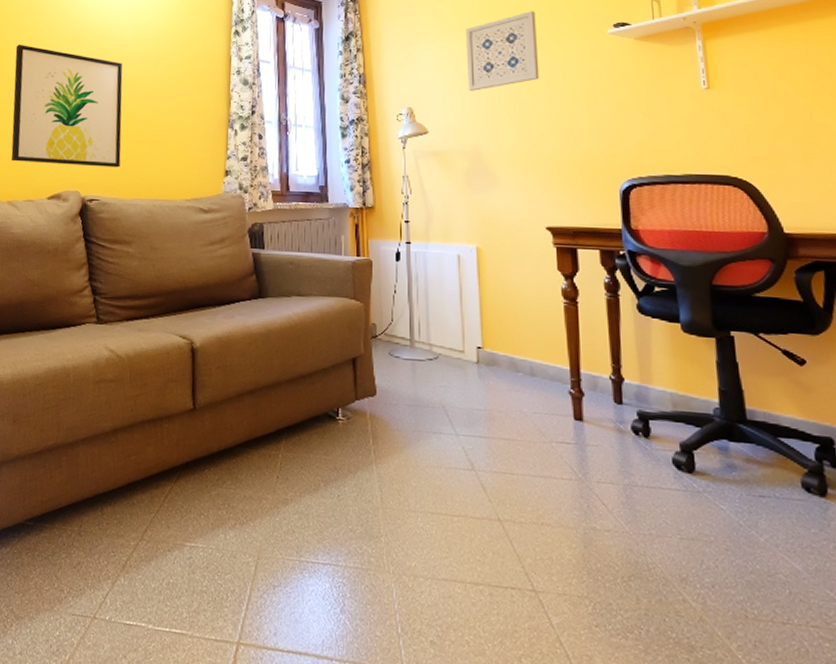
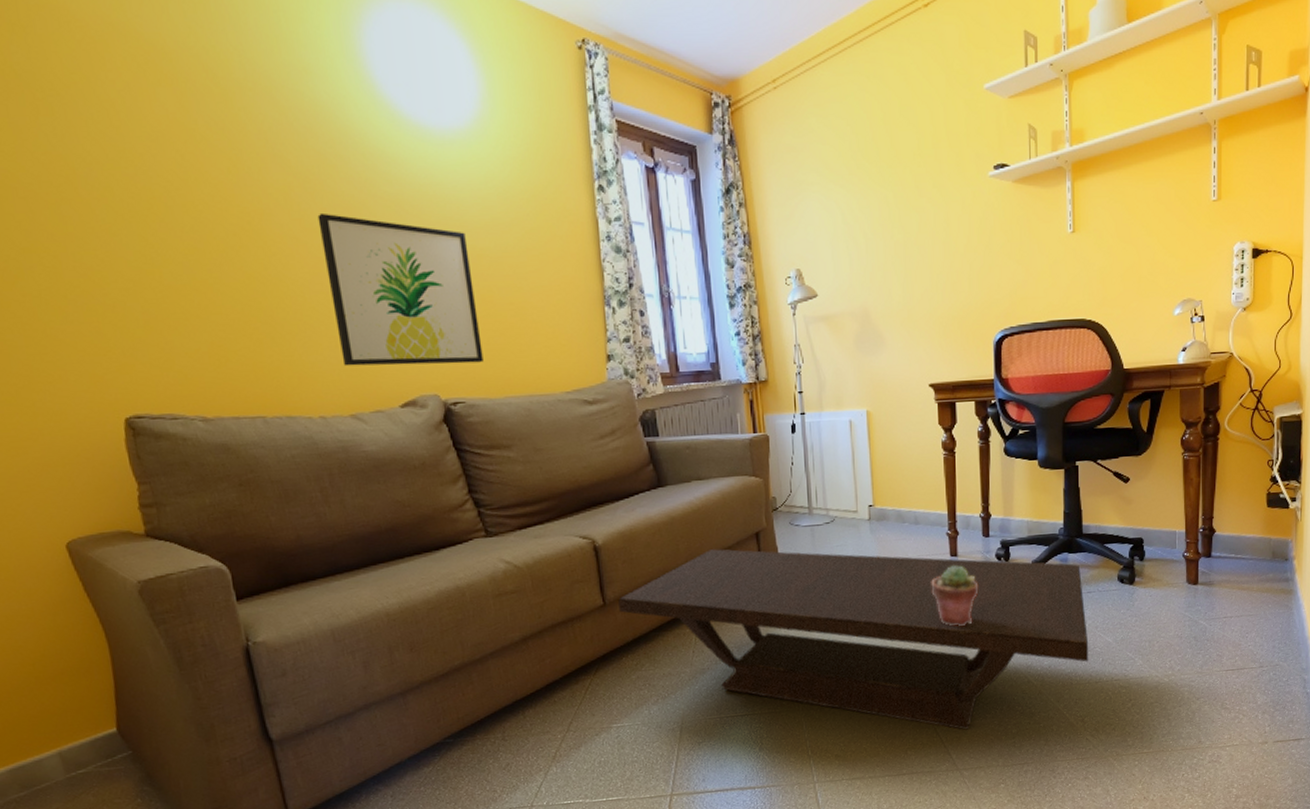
coffee table: none [208,369,770,648] -> present [618,549,1089,730]
wall art: present [465,11,540,91] -> none [851,152,924,247]
potted succulent: none [550,431,611,508] -> present [931,565,979,626]

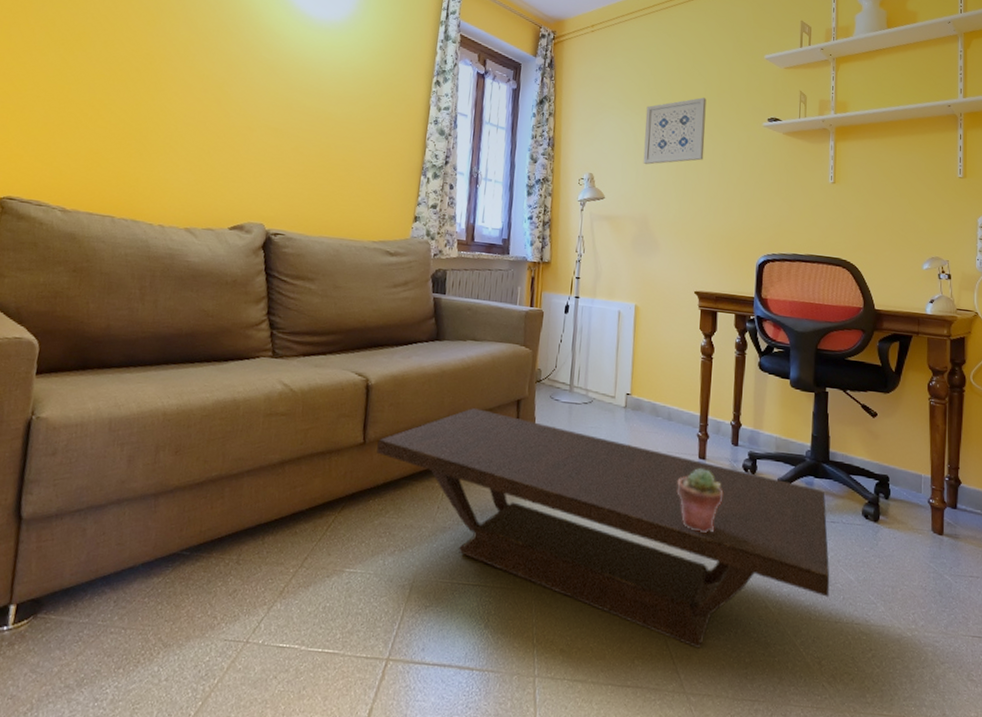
wall art: present [317,212,484,367] -> none [192,65,320,204]
wall art: none [851,152,924,247] -> present [643,97,707,165]

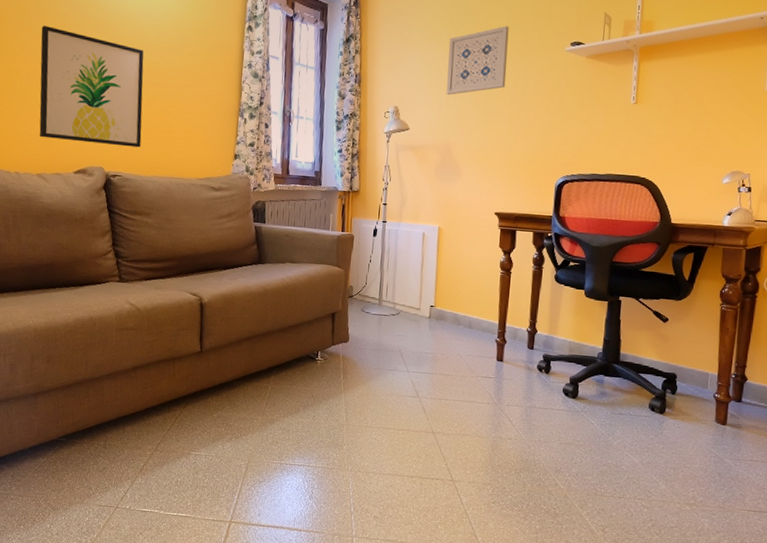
wall art: none [192,65,320,204] -> present [39,25,144,148]
coffee table: present [376,408,830,649] -> none [212,321,616,517]
potted succulent: present [676,468,724,533] -> none [476,369,519,423]

